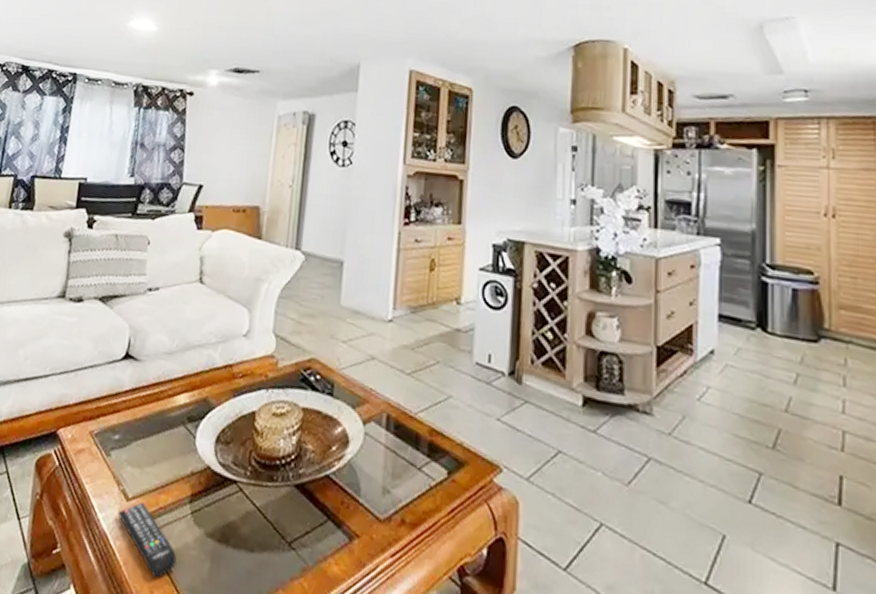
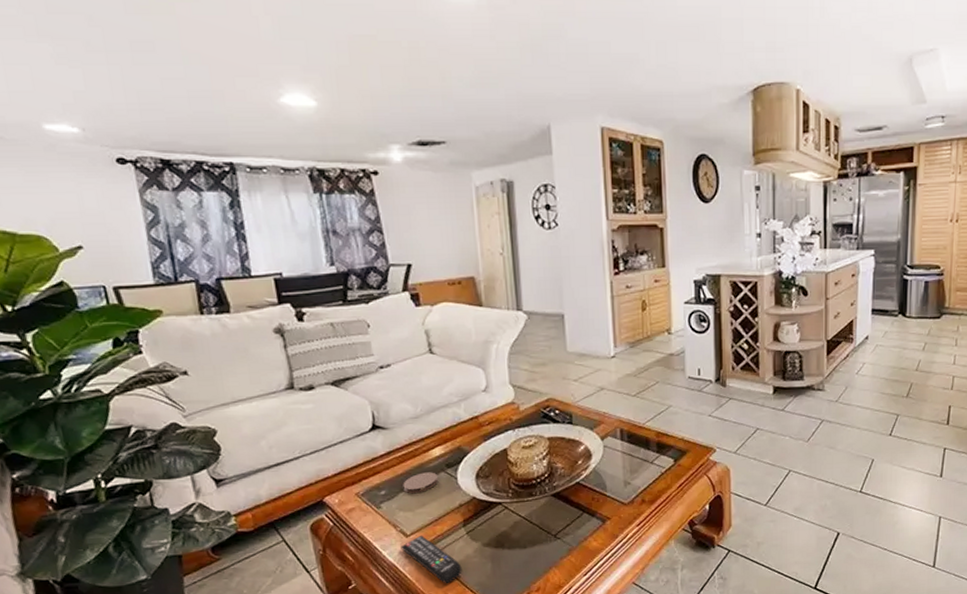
coaster: none [137,421,176,447] -> present [403,472,438,494]

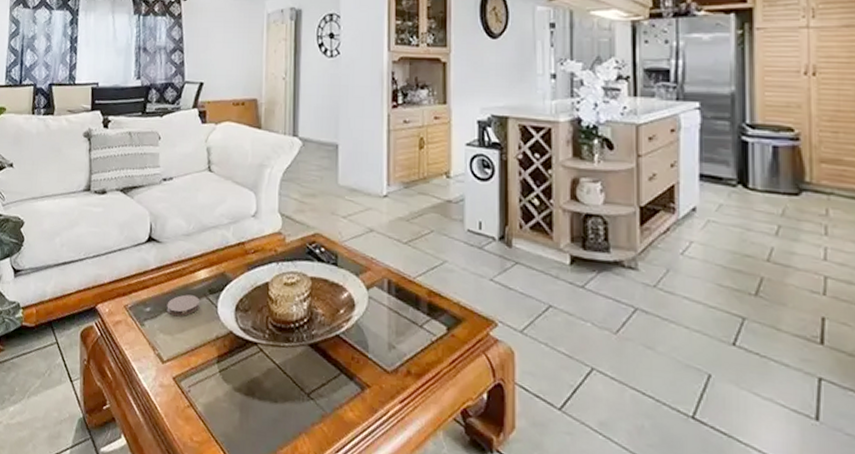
remote control: present [401,535,462,584] -> none [156,363,210,427]

